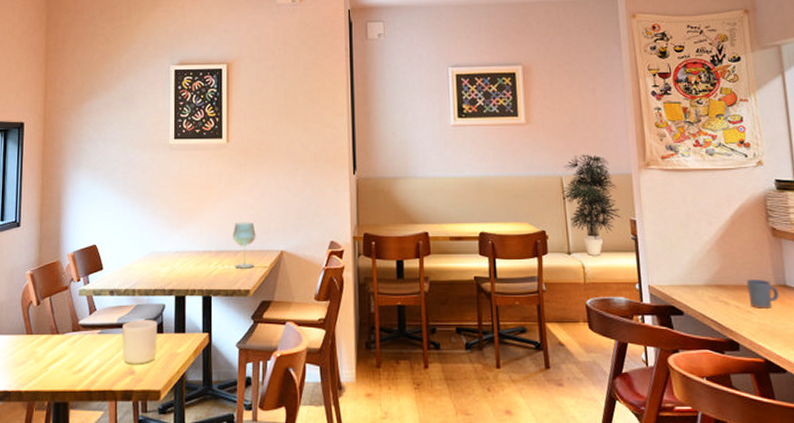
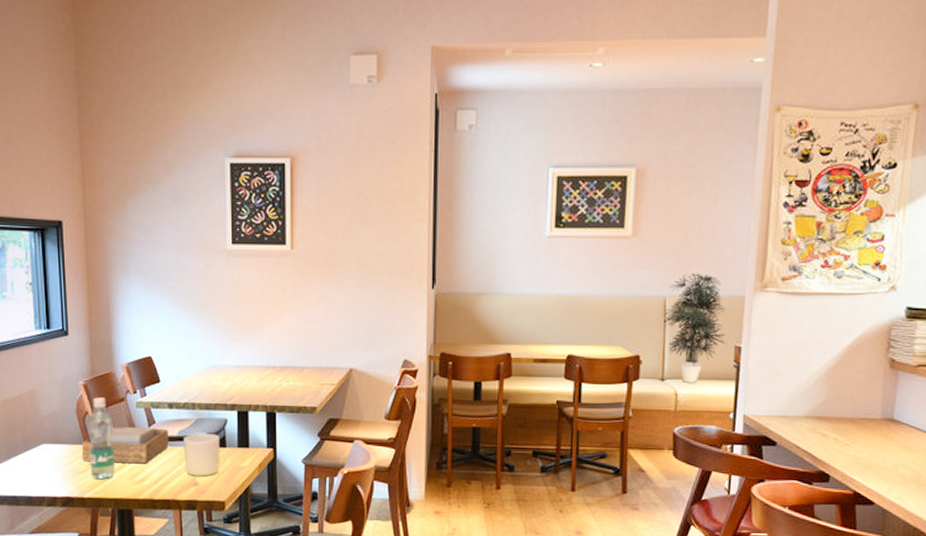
napkin holder: none [22,314,109,353] -> present [81,426,170,464]
bottle: none [30,286,56,371] -> present [88,397,115,480]
wine glass: present [232,222,256,269] -> none [297,337,323,386]
mug: present [747,280,779,309] -> none [849,412,883,442]

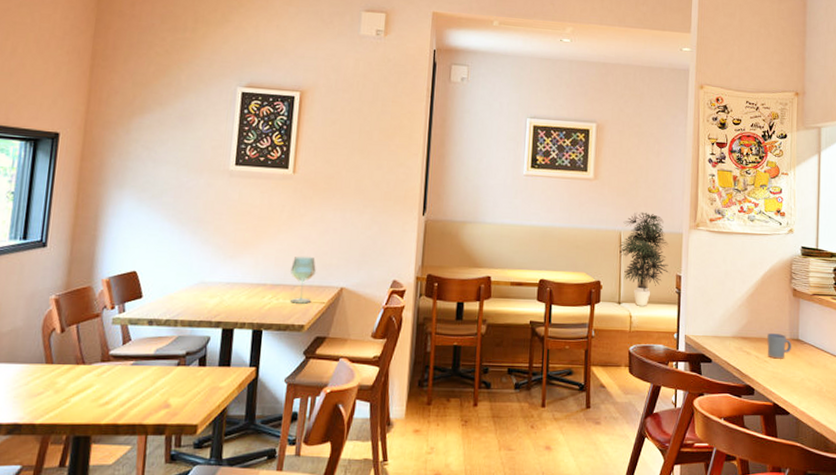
napkin holder: present [81,426,170,464] -> none [39,344,145,385]
bottle: present [88,397,115,480] -> none [47,313,83,403]
mug: present [183,433,220,477] -> none [158,352,200,398]
wine glass: none [297,337,323,386] -> present [289,256,316,304]
mug: none [849,412,883,442] -> present [767,333,792,359]

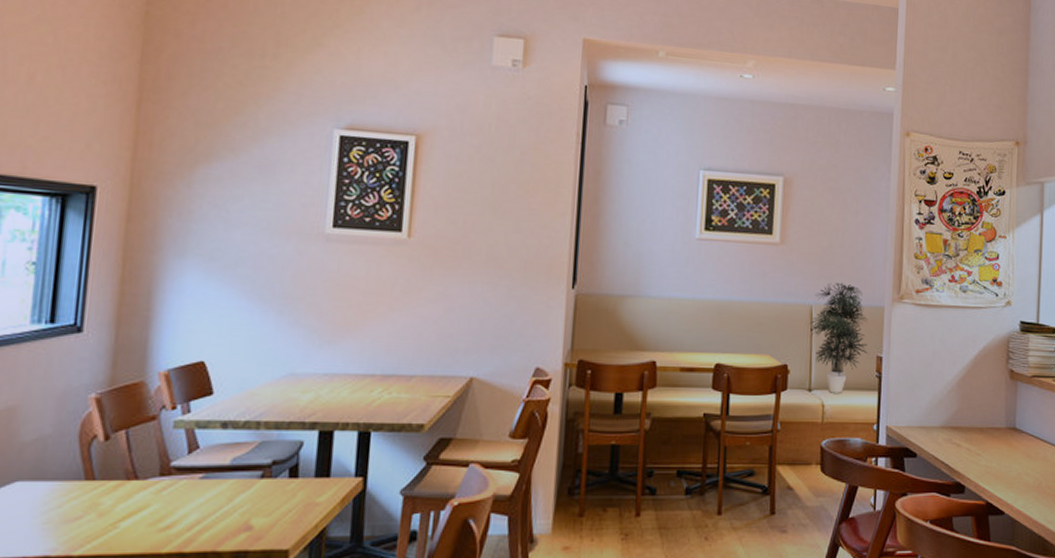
wine glass: present [289,256,316,304] -> none [405,339,439,398]
mug: present [767,333,792,359] -> none [980,422,1008,451]

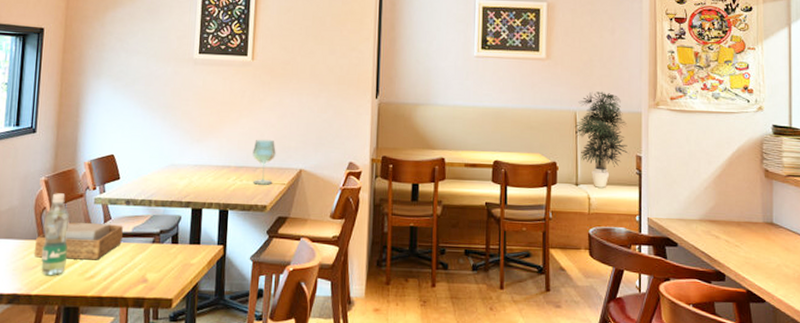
napkin holder: none [77,453,218,505] -> present [33,222,124,260]
bottle: none [88,415,135,529] -> present [41,193,70,276]
wine glass: none [405,339,439,398] -> present [251,139,276,185]

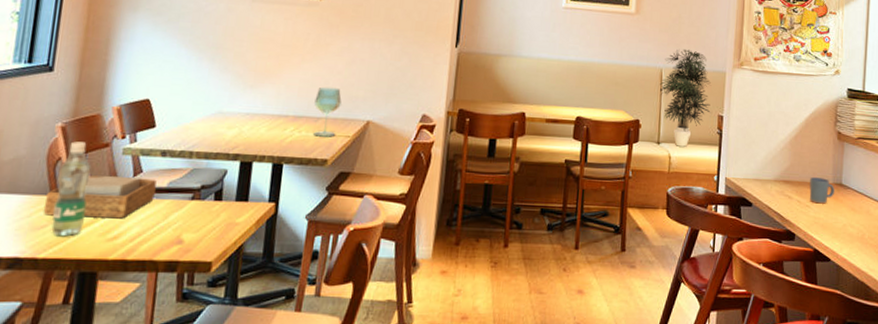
mug: none [738,216,765,244] -> present [809,177,835,204]

